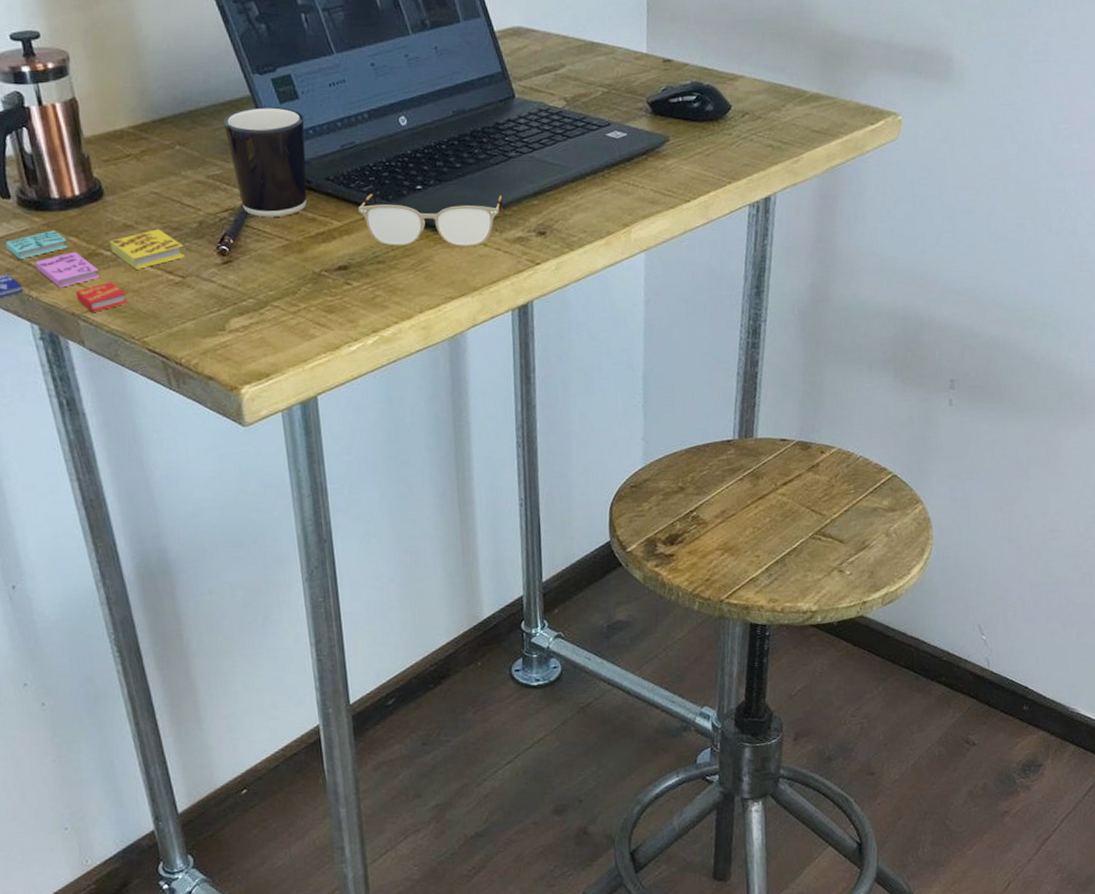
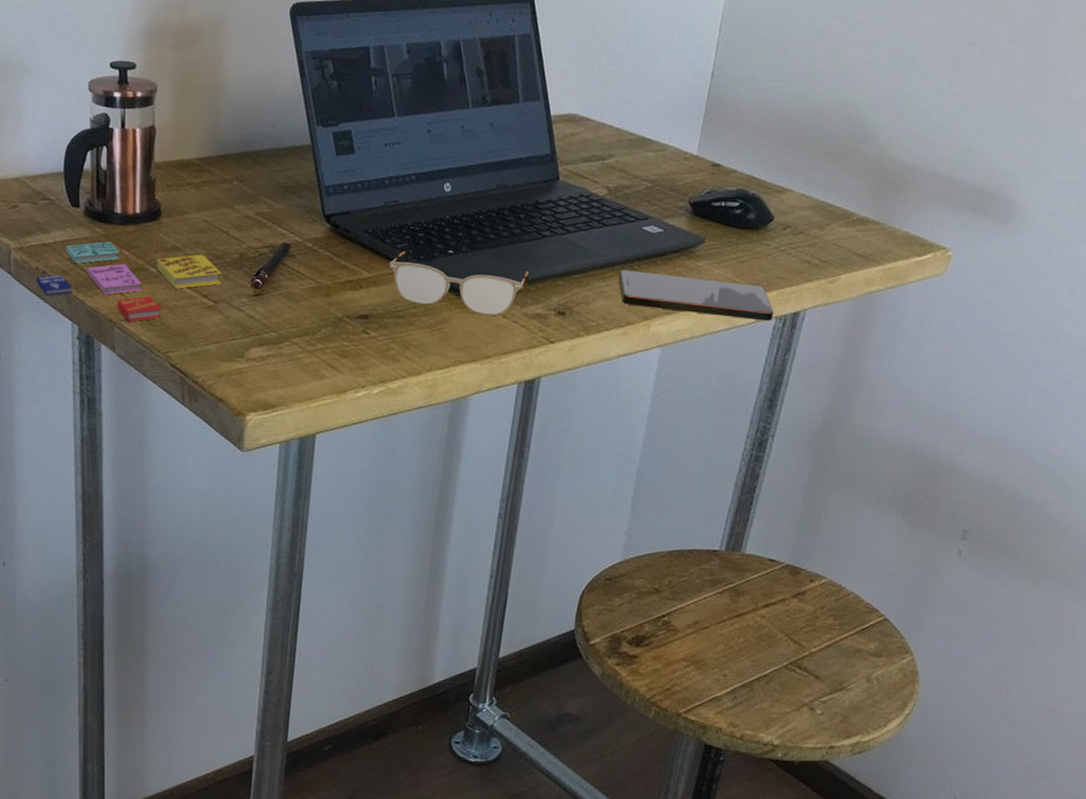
mug: present [224,106,307,218] -> none [281,156,356,260]
phone: none [591,176,747,214] -> present [618,269,774,322]

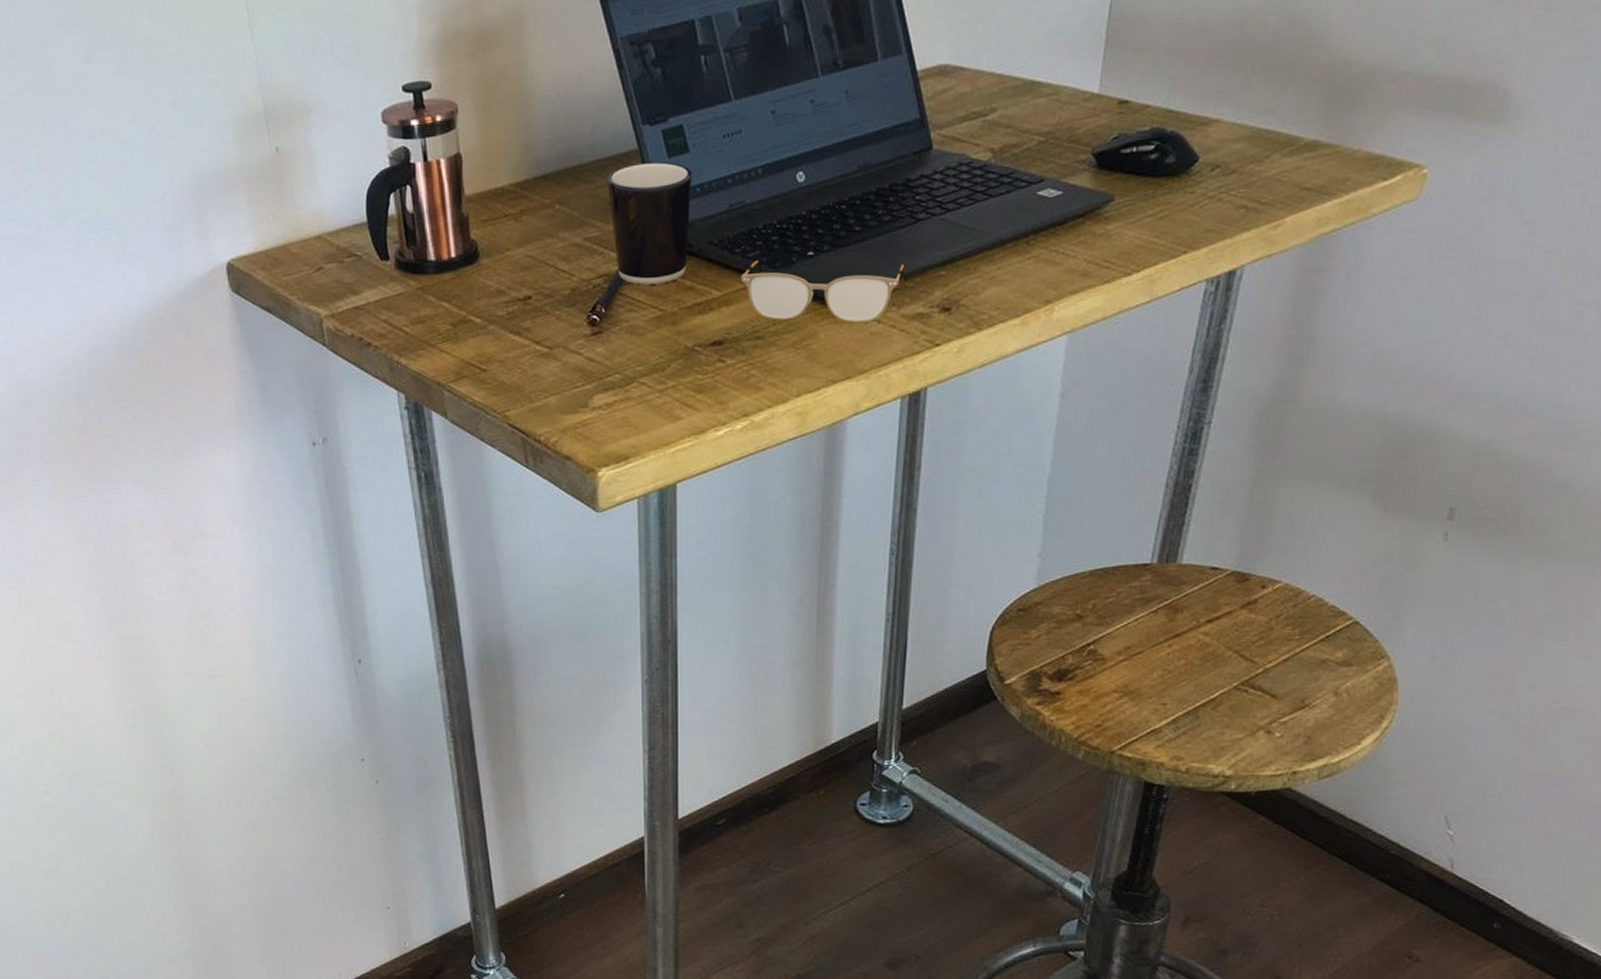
books: present [36,241,222,322] -> none [353,294,554,382]
mug: none [281,156,356,260] -> present [608,161,693,285]
phone: present [618,269,774,322] -> none [1011,244,1204,289]

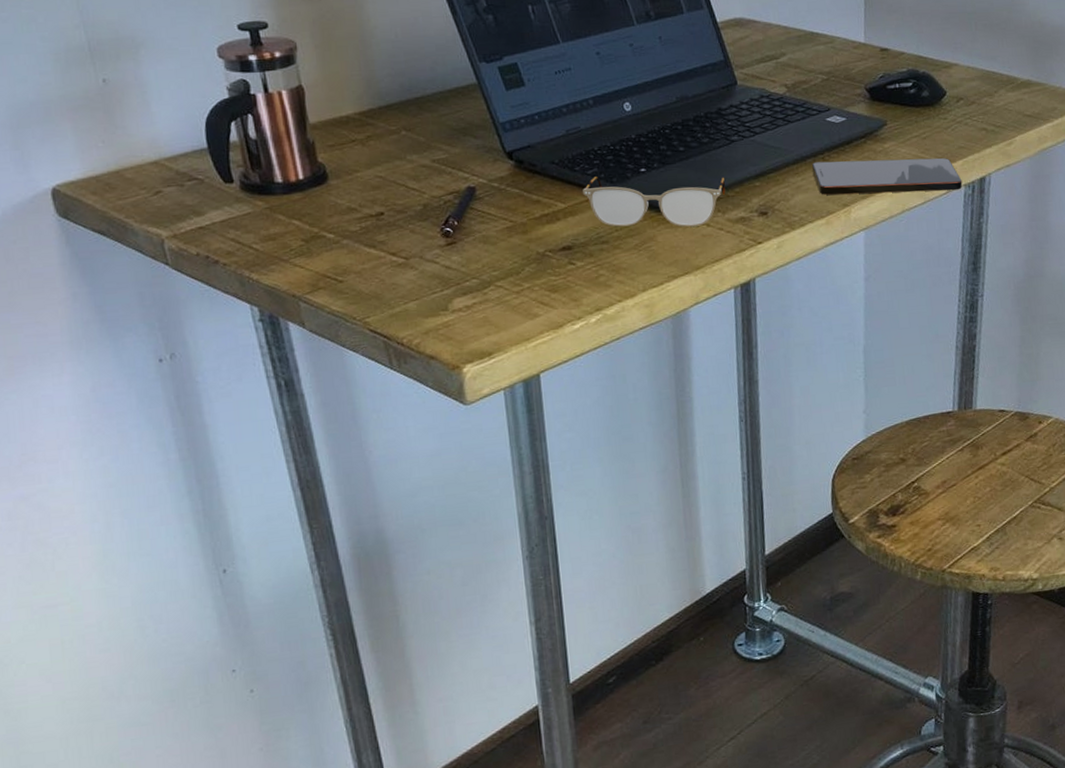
mug: present [608,161,693,285] -> none [450,93,532,200]
phone: none [1011,244,1204,289] -> present [811,158,963,195]

